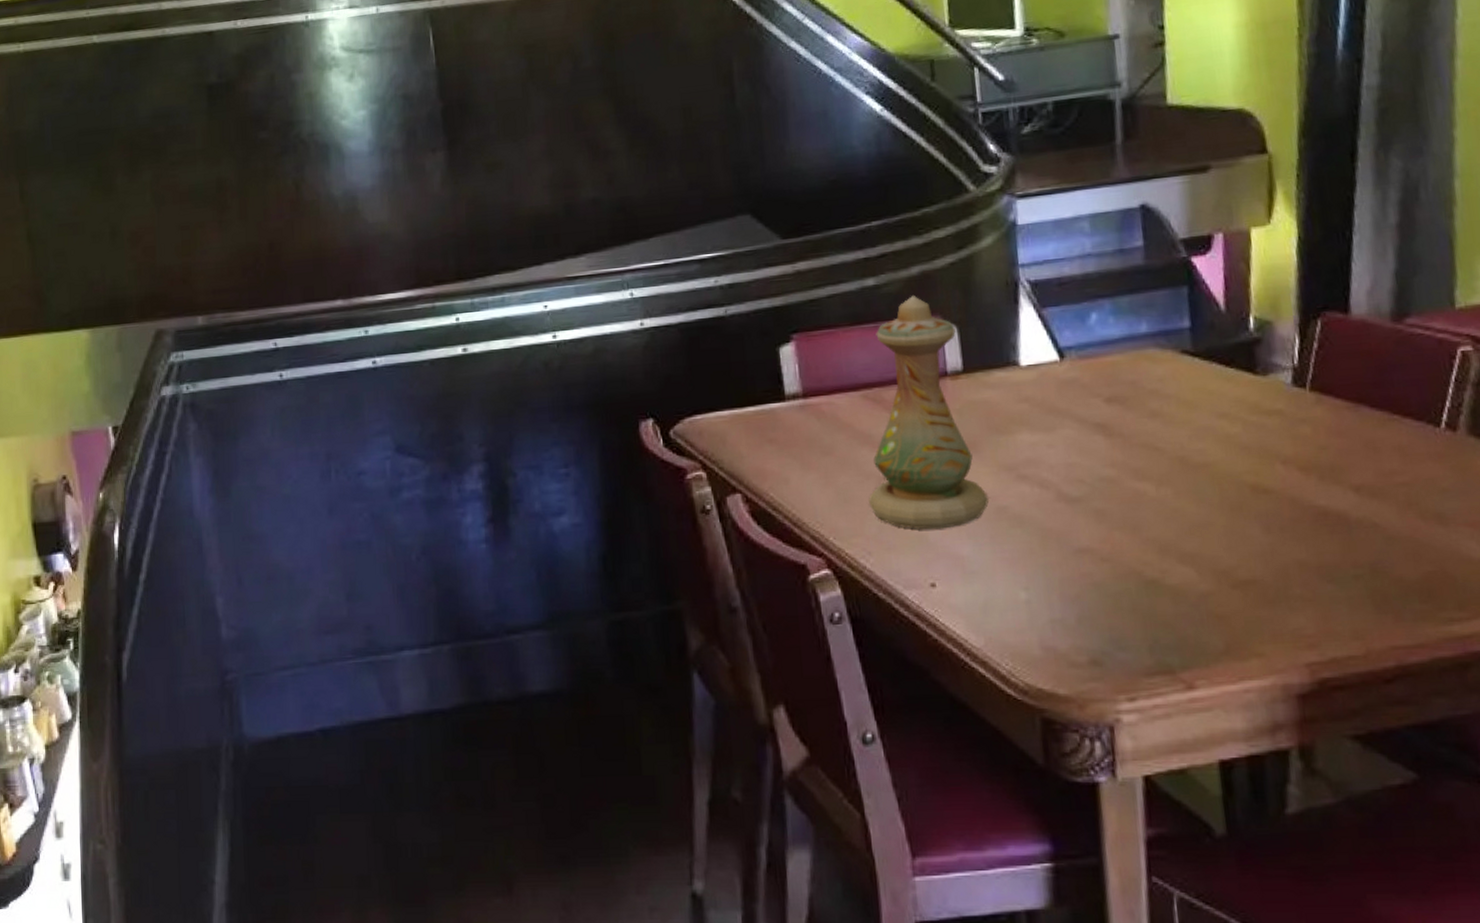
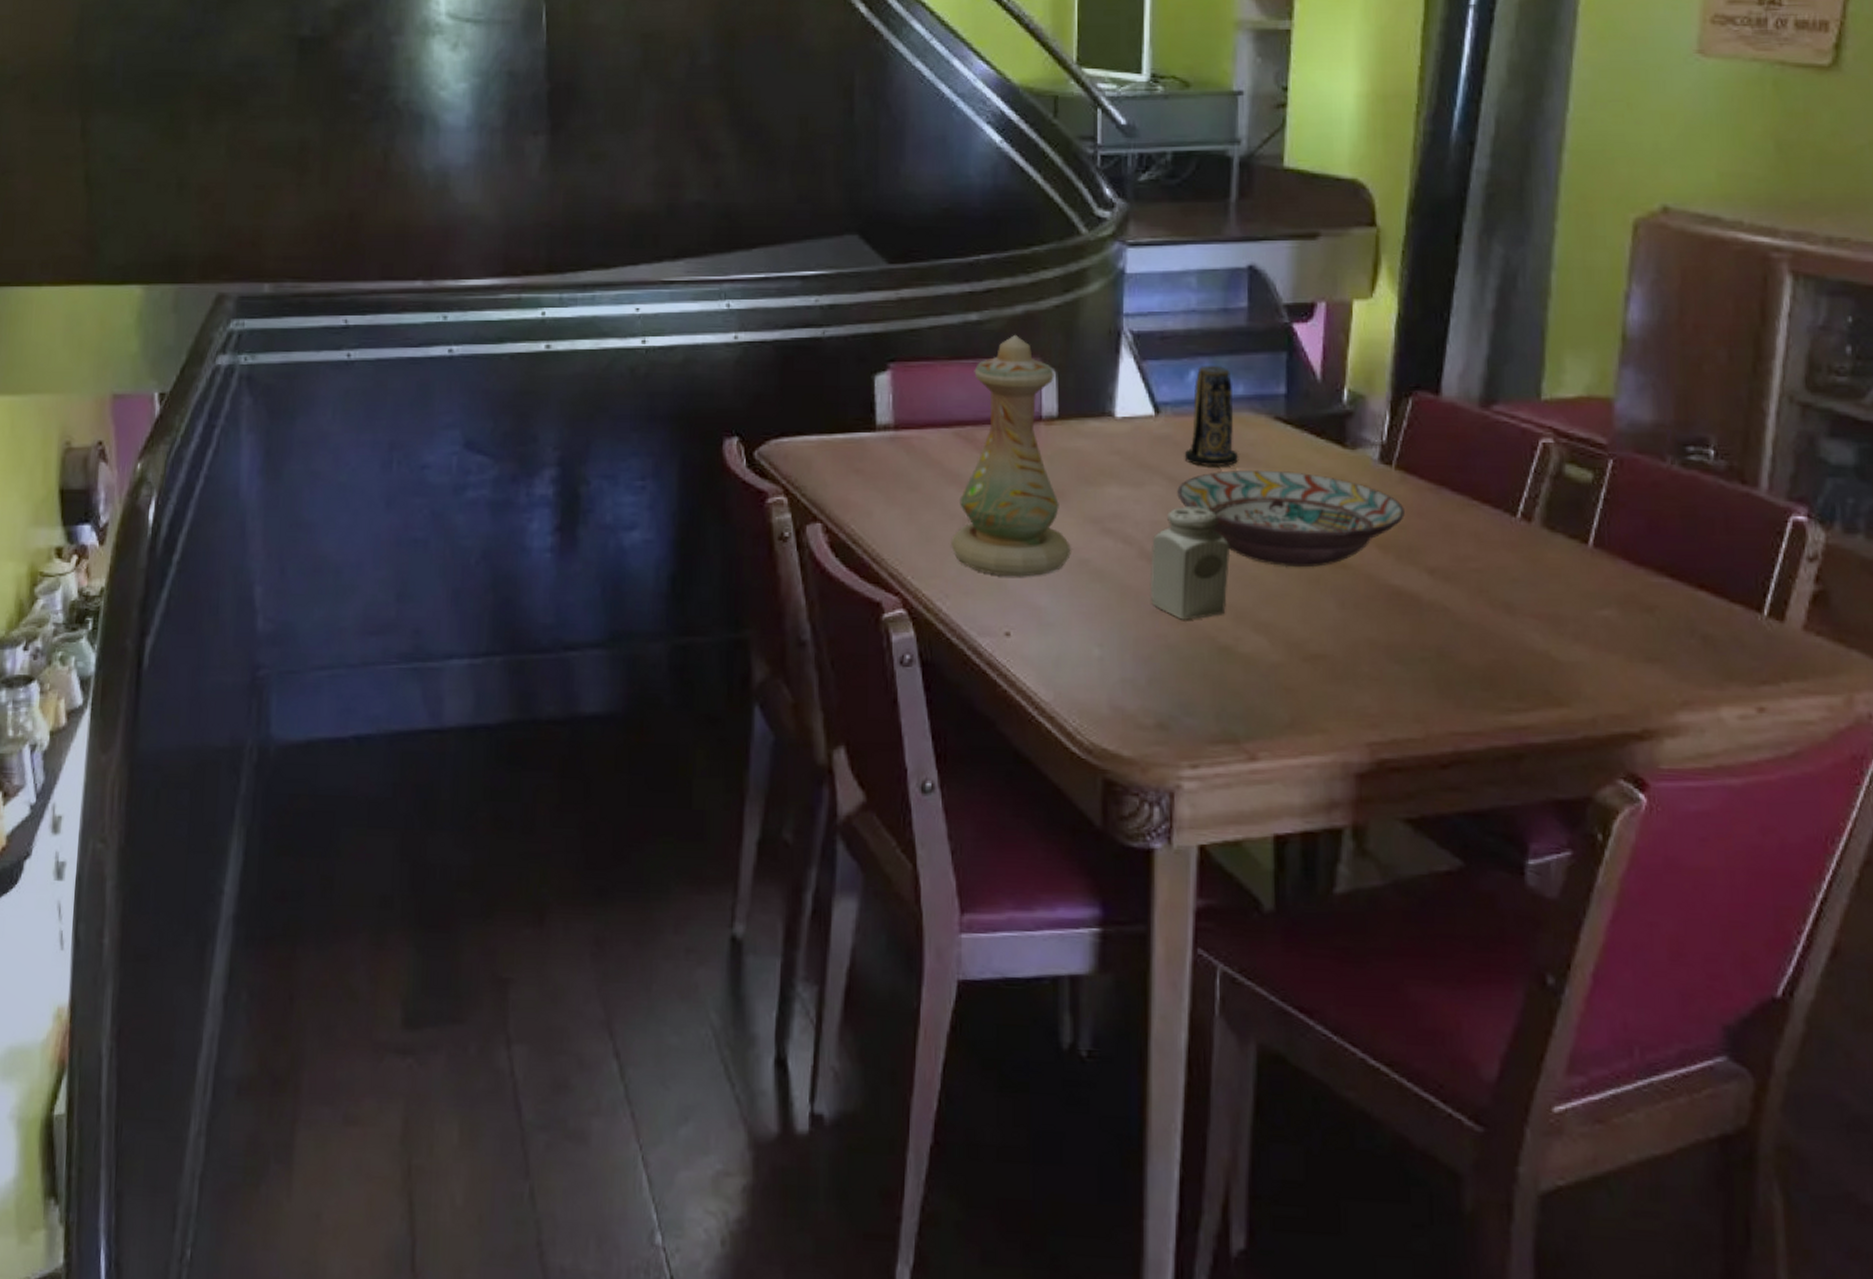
salt shaker: none [1069,446,1149,558] -> present [1149,507,1229,620]
decorative bowl: none [1089,403,1324,498] -> present [1177,469,1405,568]
candle: none [1092,305,1149,405] -> present [1184,365,1239,466]

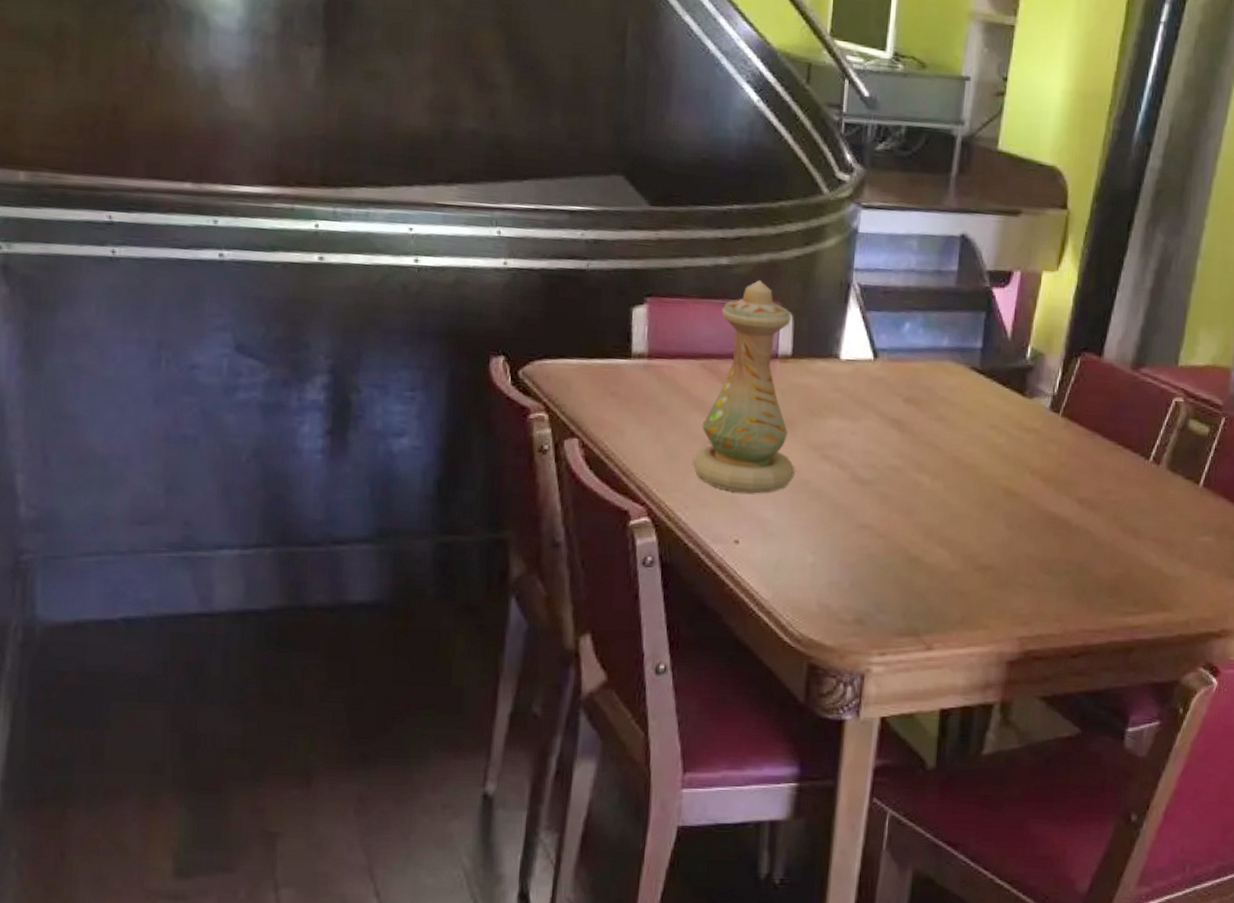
salt shaker: present [1149,507,1229,620] -> none [857,439,925,535]
decorative bowl: present [1177,469,1405,568] -> none [886,410,1065,495]
candle: present [1184,365,1239,466] -> none [894,319,940,407]

